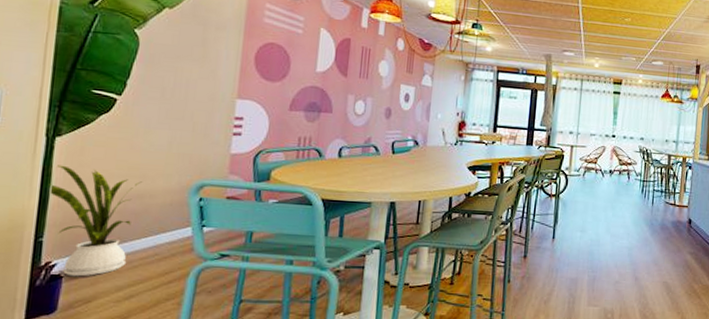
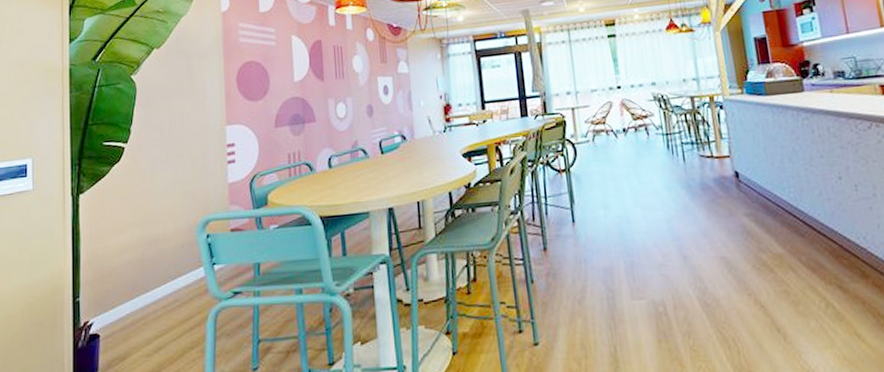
house plant: present [48,165,143,277] -> none [79,221,156,334]

